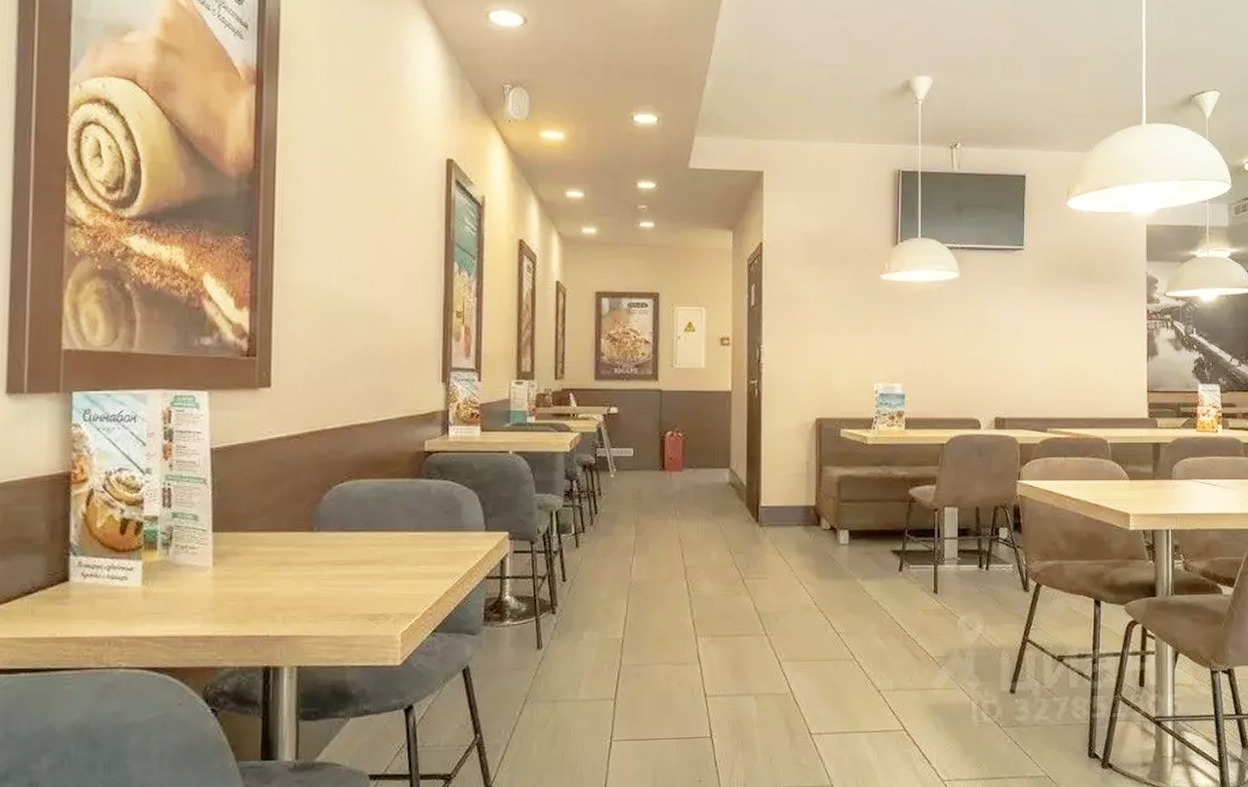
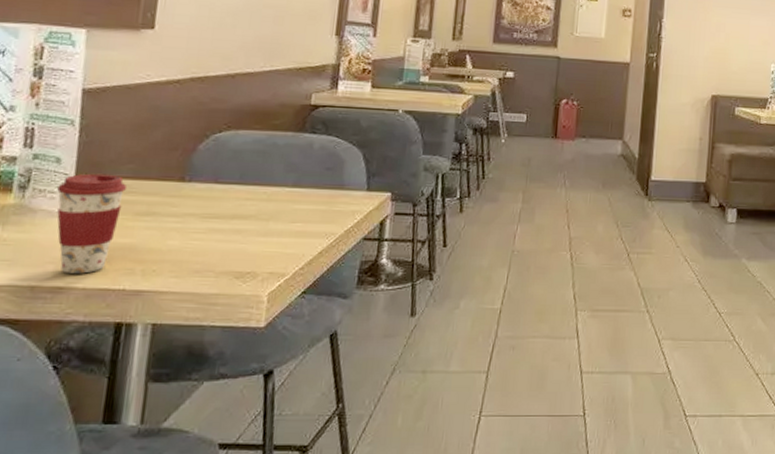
coffee cup: none [198,528,261,623] -> present [57,173,128,274]

